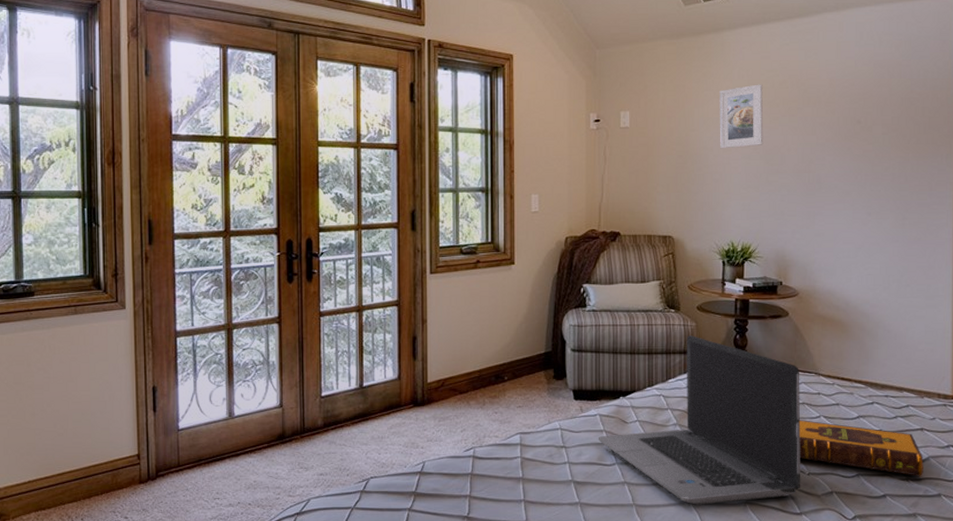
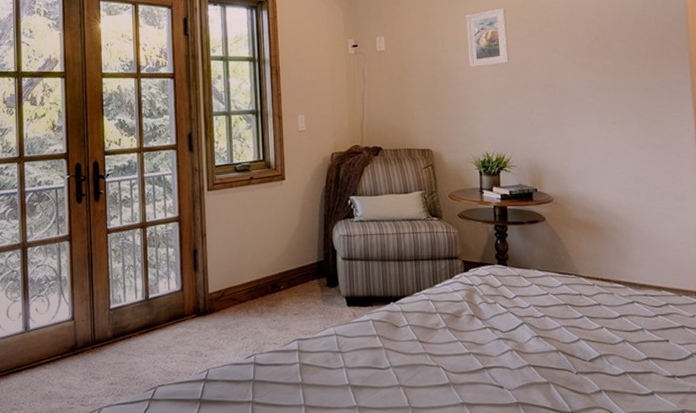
laptop computer: present [598,336,801,505] -> none [371,242,570,406]
hardback book: present [798,420,924,477] -> none [563,320,689,374]

